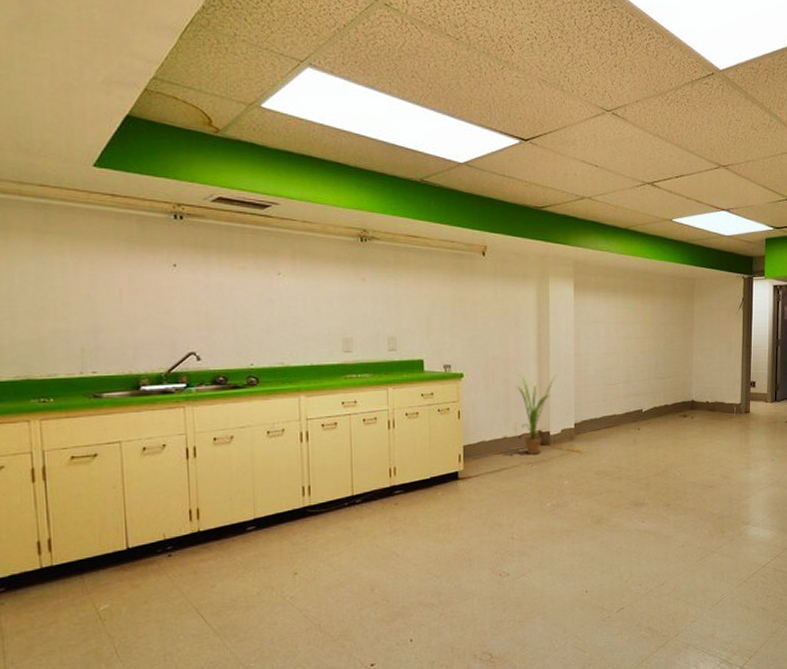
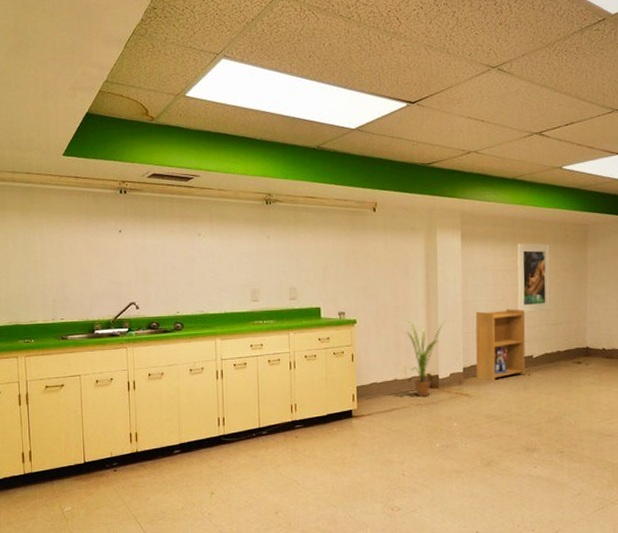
bookshelf: none [587,362,636,437] -> present [475,309,526,382]
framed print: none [628,295,660,367] -> present [517,243,551,313]

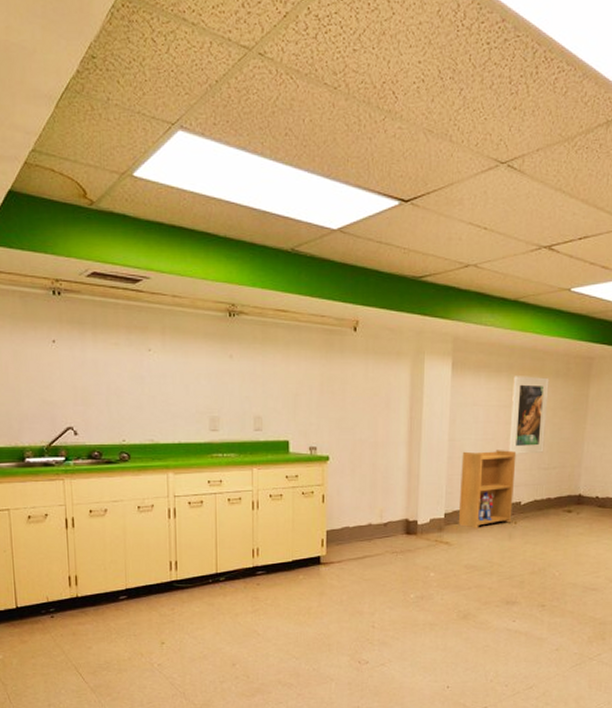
house plant: present [405,319,446,397] -> none [383,458,429,544]

